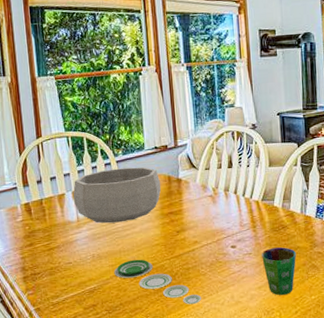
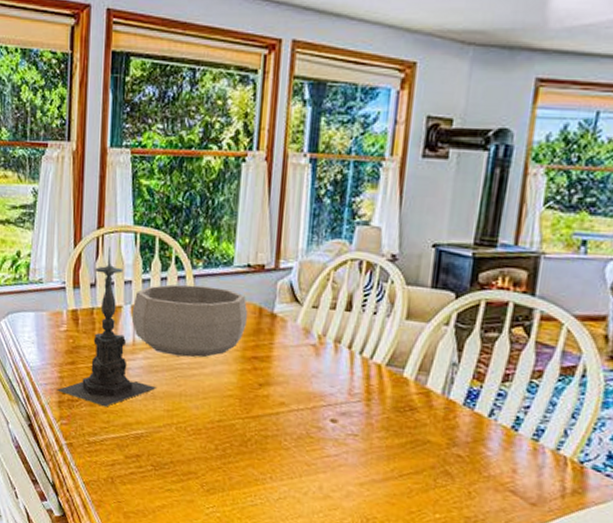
candle holder: none [20,151,101,274] -> present [56,247,156,408]
plate: present [114,259,202,305] -> none [169,408,279,485]
cup: present [261,247,297,295] -> none [371,434,425,503]

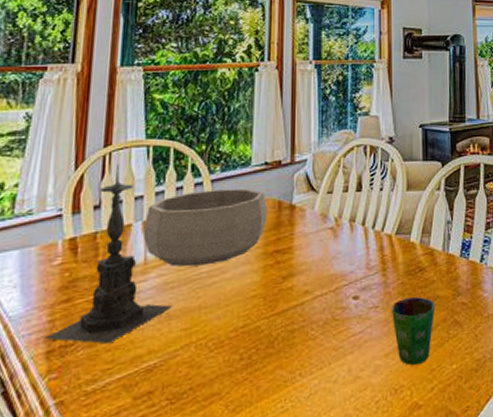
cup: none [371,434,425,503] -> present [390,297,436,365]

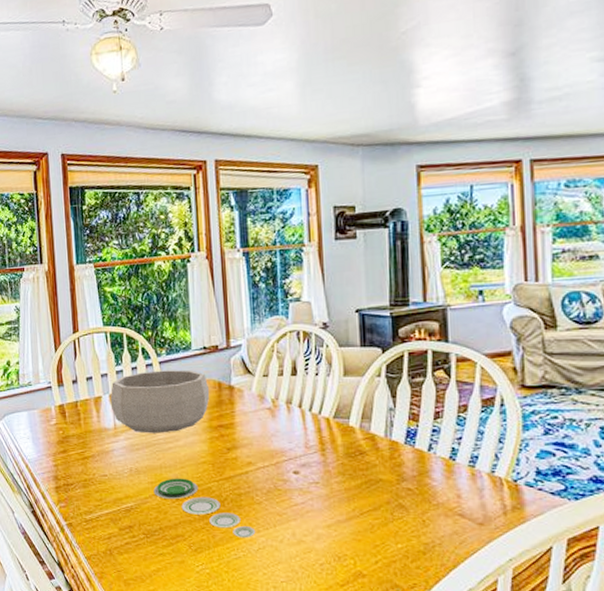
candle holder: present [44,164,172,345] -> none [53,347,139,487]
plate: none [187,318,308,385] -> present [153,478,256,538]
cup: present [390,297,436,365] -> none [331,478,378,538]

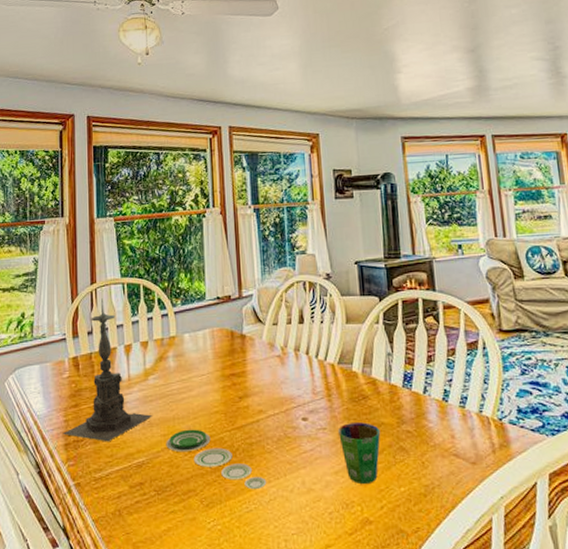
candle holder: none [53,347,139,487] -> present [62,298,152,442]
decorative bowl: present [110,369,210,433] -> none [125,319,223,384]
cup: none [331,478,378,538] -> present [337,422,381,484]

